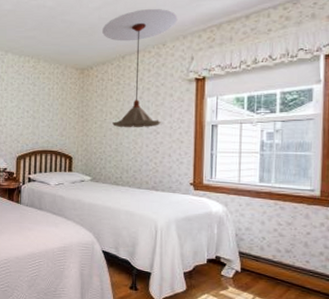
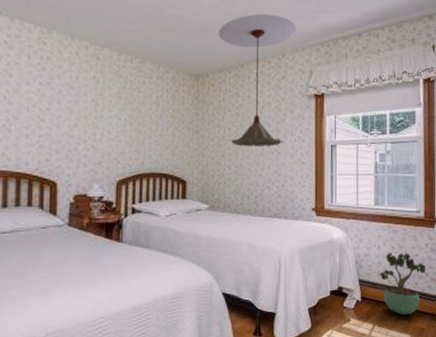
potted plant: none [262,229,320,291] -> present [379,253,425,316]

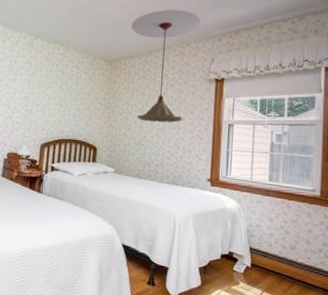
potted plant: present [379,253,425,316] -> none [270,226,319,287]

